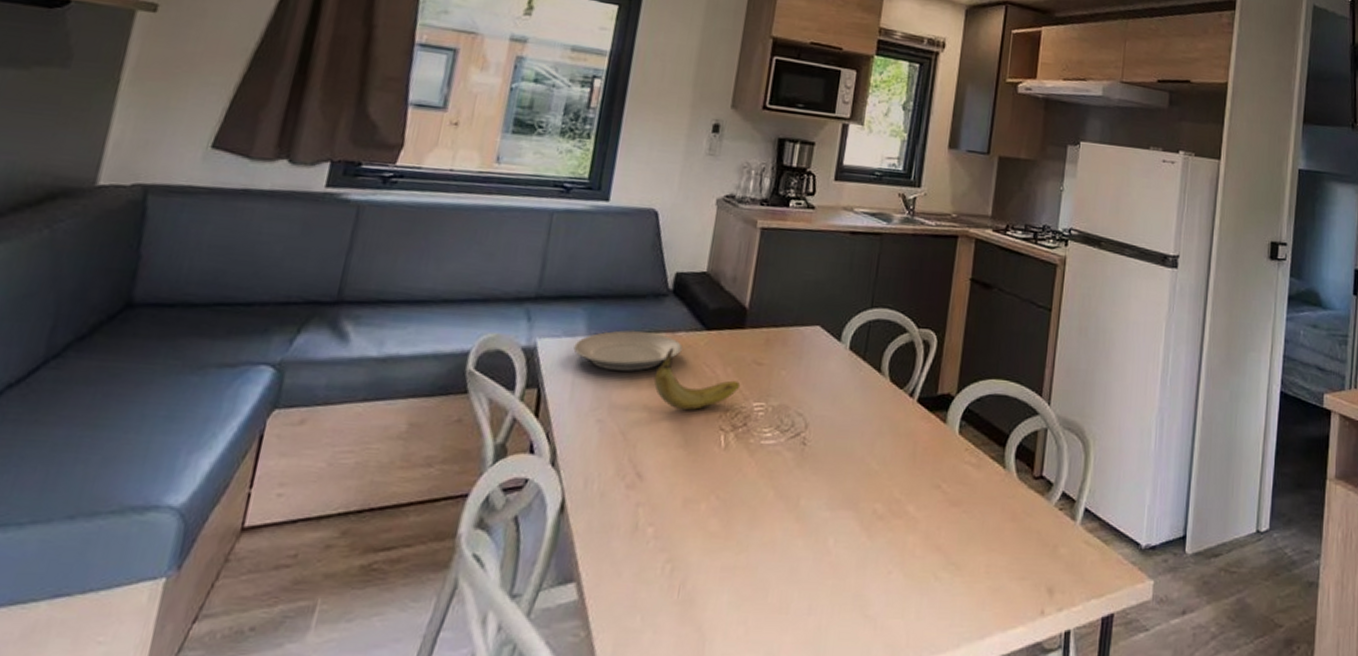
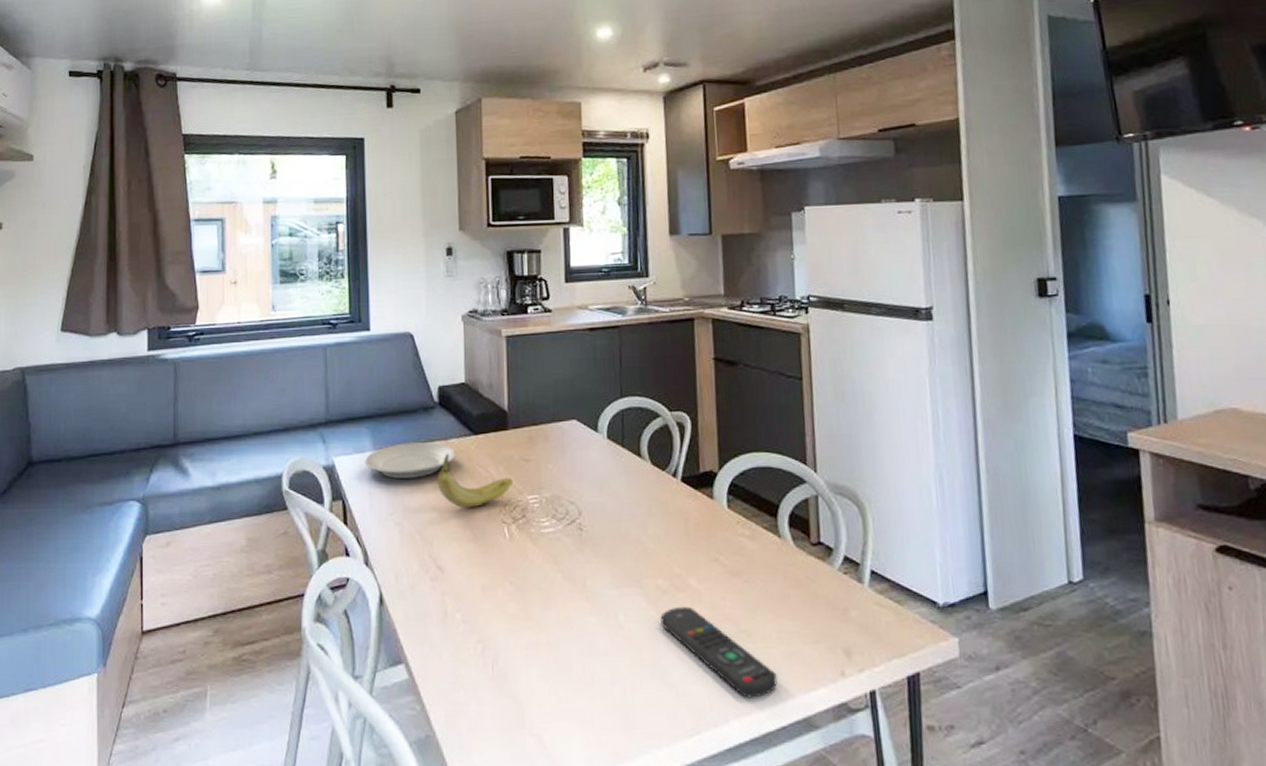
remote control: none [870,533,979,635] -> present [660,606,778,698]

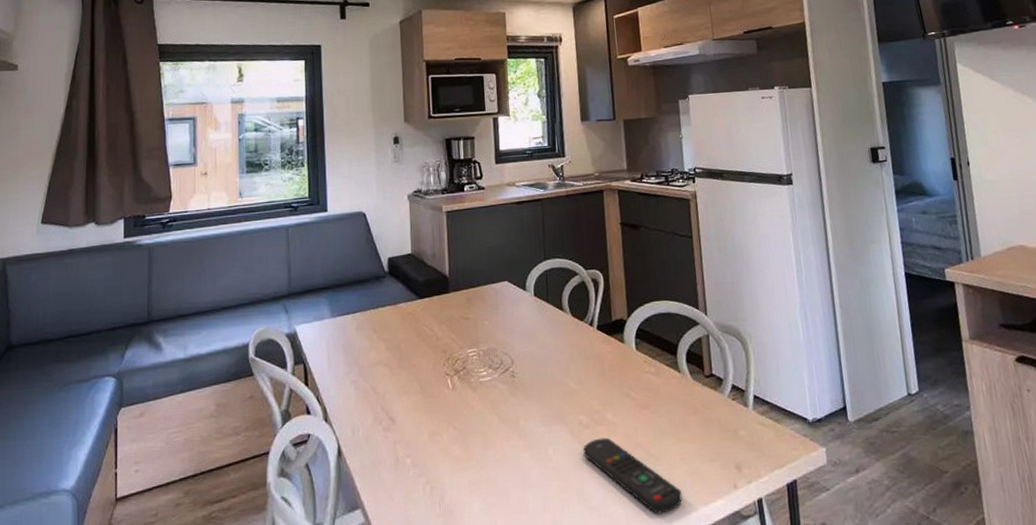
plate: present [365,442,456,480] -> none [323,307,405,342]
fruit: present [437,453,514,508] -> none [388,316,455,364]

